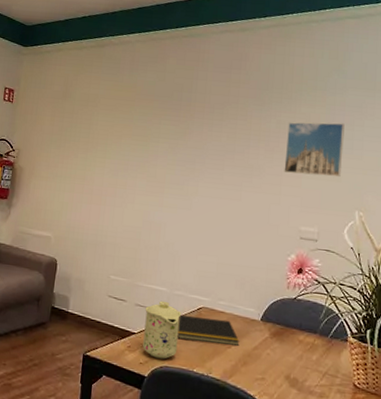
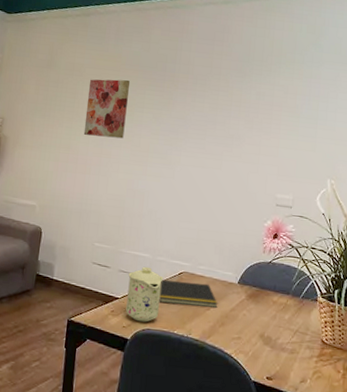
wall art: none [98,109,146,169] -> present [83,79,131,139]
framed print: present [284,122,345,178] -> none [262,93,320,147]

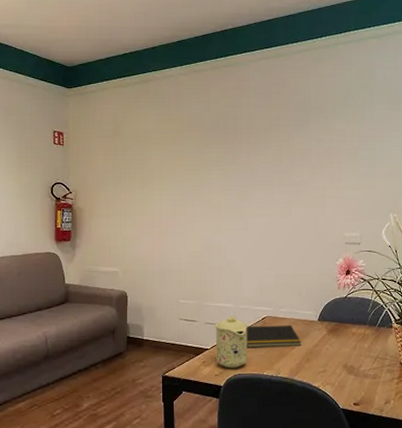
wall art: present [83,79,131,139] -> none [155,140,196,198]

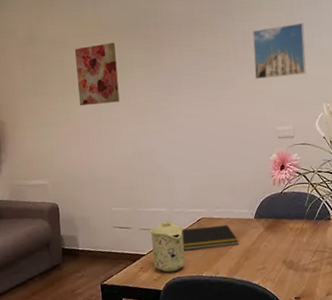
wall art: none [155,140,196,198] -> present [74,42,120,106]
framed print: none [326,136,376,186] -> present [252,22,306,79]

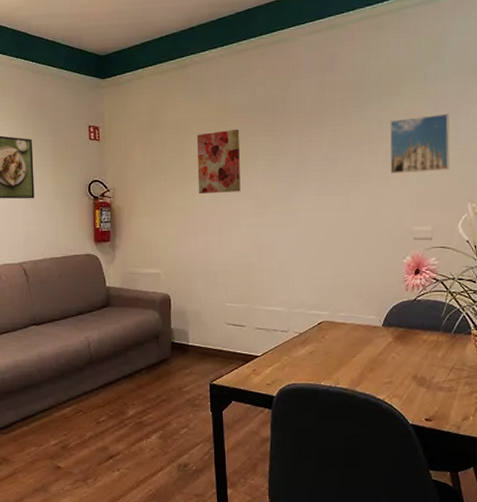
mug: present [150,220,186,272] -> none [265,321,303,377]
notepad: present [182,224,239,250] -> none [300,330,364,355]

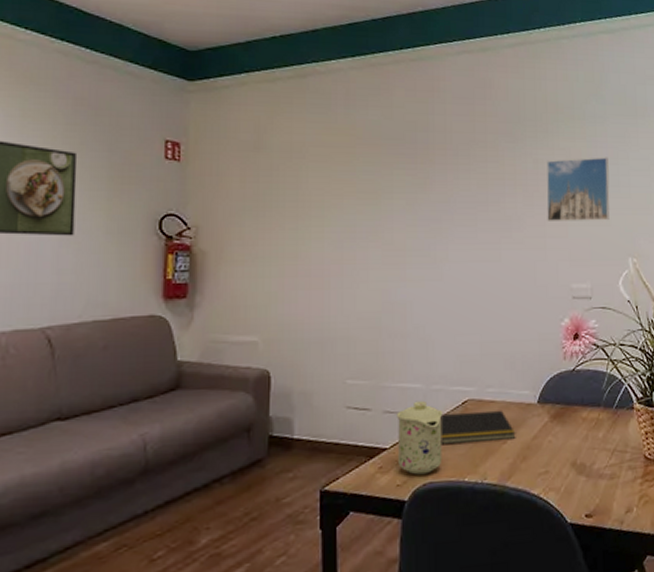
wall art: present [196,129,241,194] -> none [315,158,372,237]
mug: none [265,321,303,377] -> present [396,400,443,475]
notepad: none [300,330,364,355] -> present [440,410,516,444]

